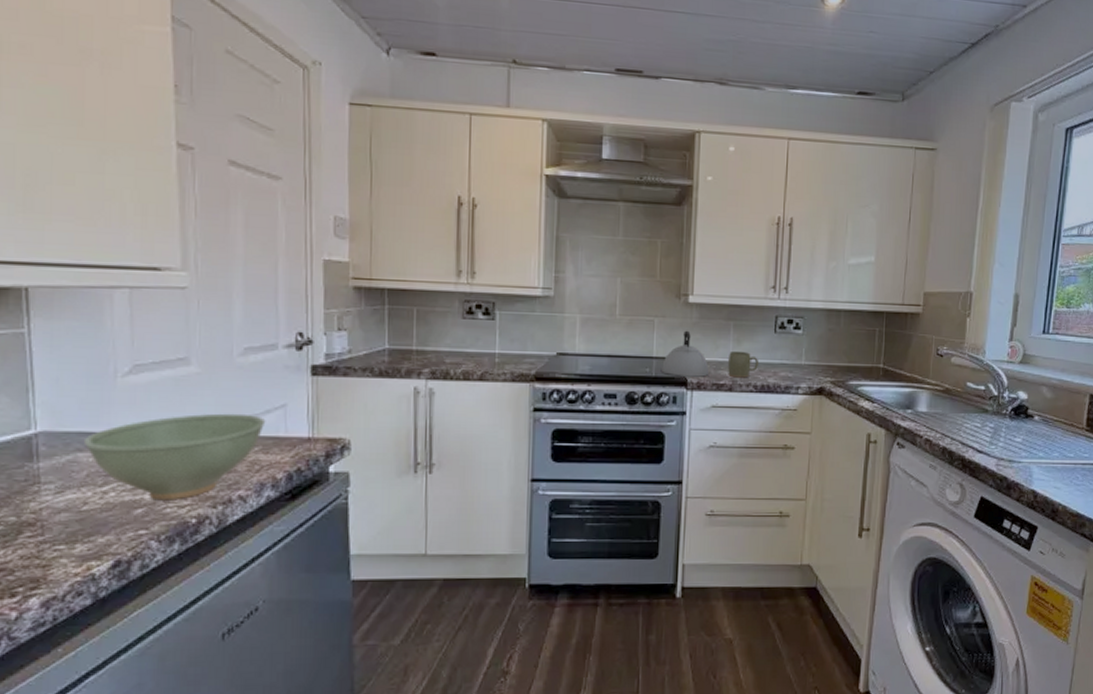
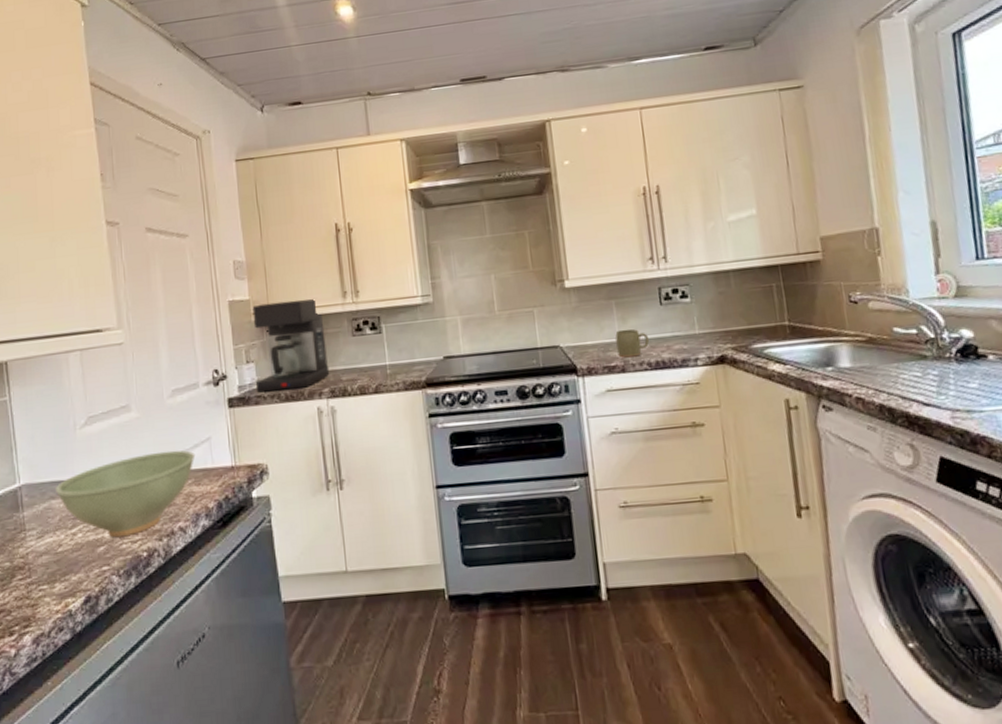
coffee maker: none [347,269,433,366] -> present [252,299,330,393]
kettle: present [660,330,710,377] -> none [547,315,599,365]

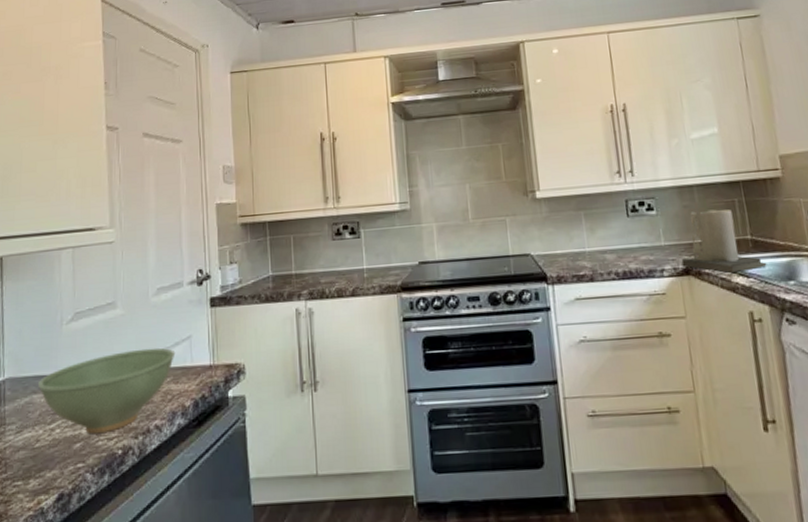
coffee maker: present [252,299,330,393] -> none [238,203,309,293]
mug: present [615,329,649,358] -> none [584,239,616,267]
paper towel roll: none [716,295,805,360] -> present [681,209,767,273]

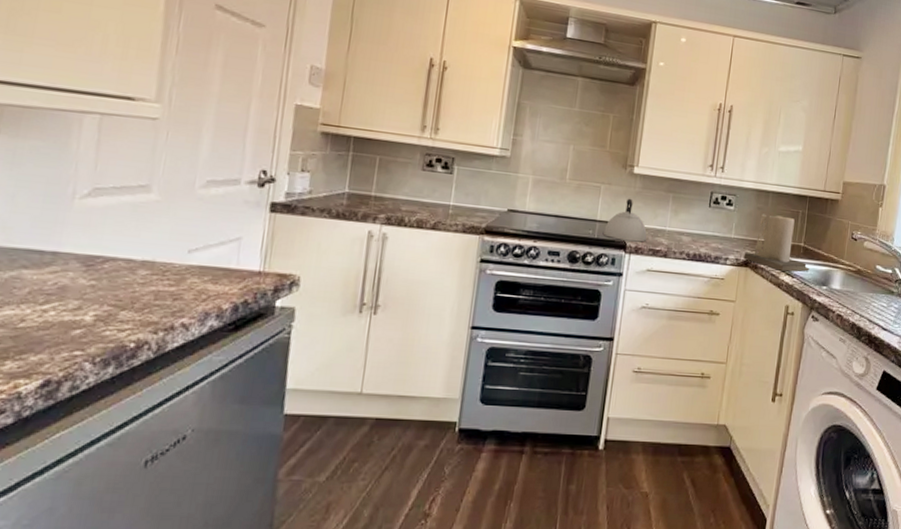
bowl: present [37,347,176,435] -> none [30,240,219,324]
kettle: none [518,225,568,273] -> present [602,198,648,242]

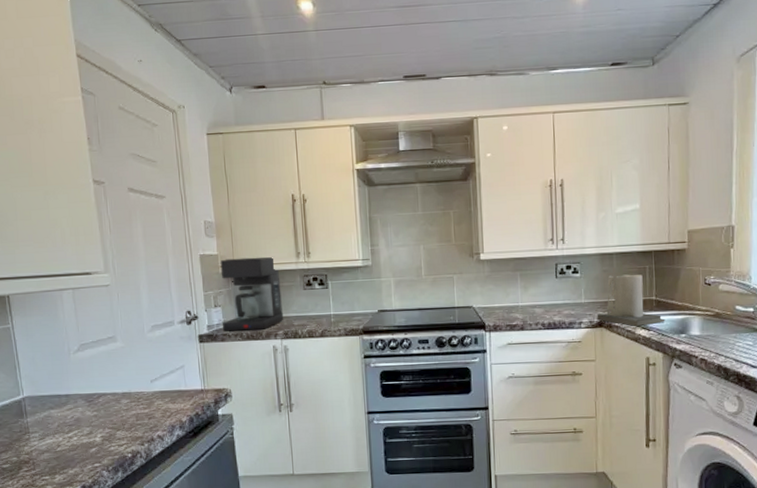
coffee maker: none [306,116,396,210] -> present [220,256,284,332]
kettle: present [602,198,648,242] -> none [462,282,503,322]

